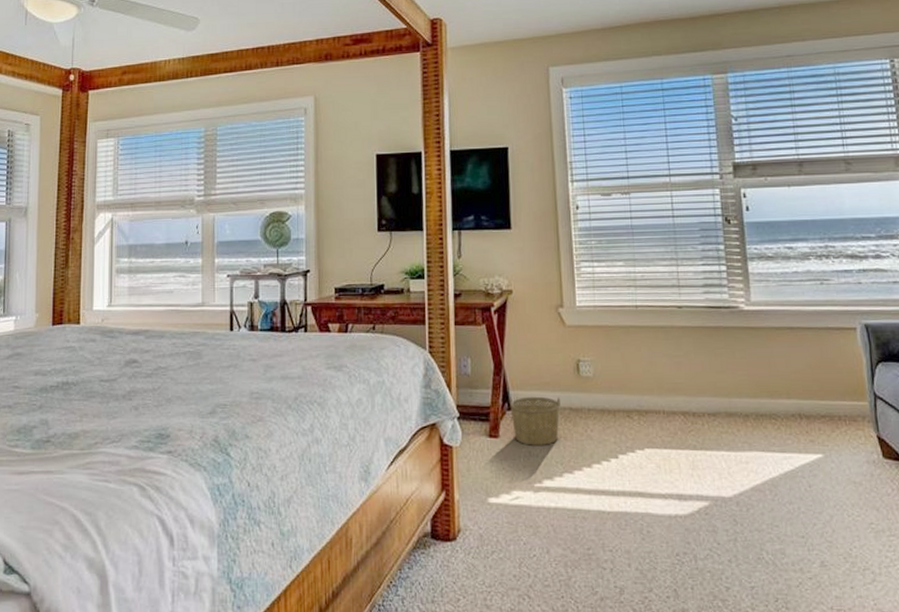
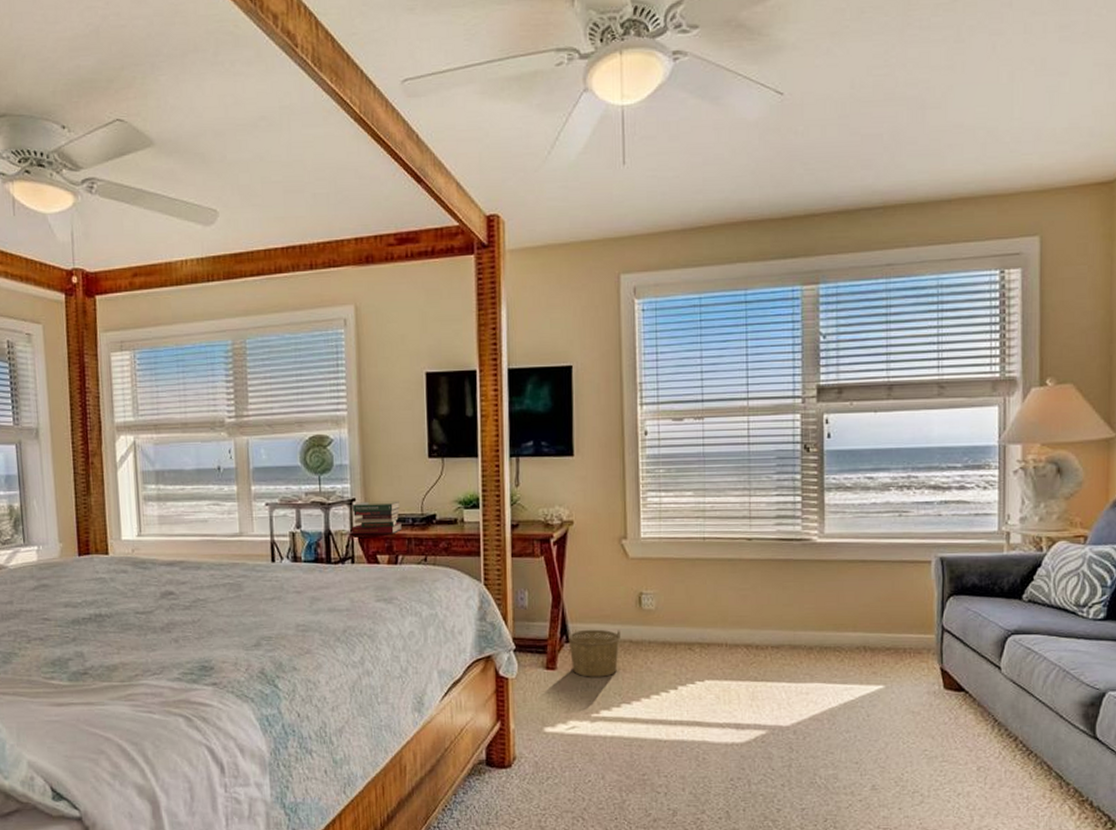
books: none [305,272,352,304] -> present [351,501,402,535]

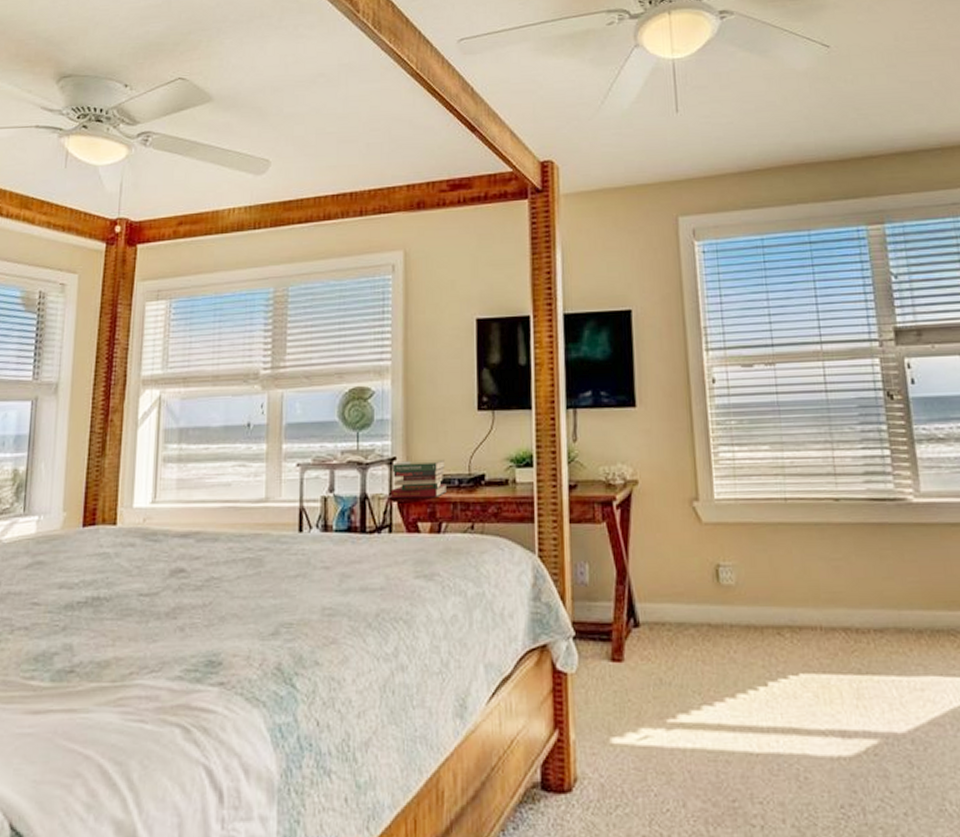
basket: present [568,629,620,677] -> none [636,610,697,671]

